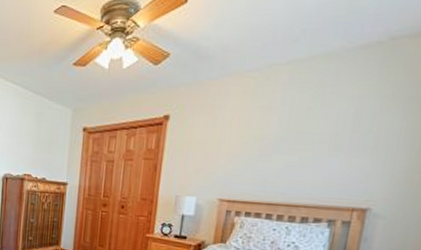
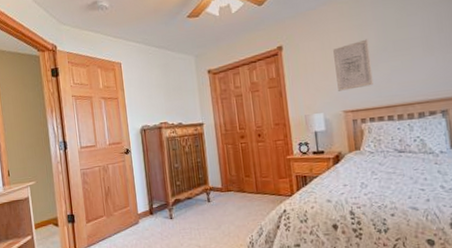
wall art: none [219,124,268,178] -> present [333,39,374,91]

